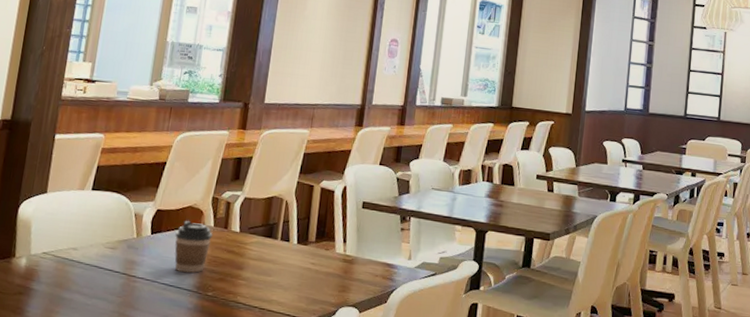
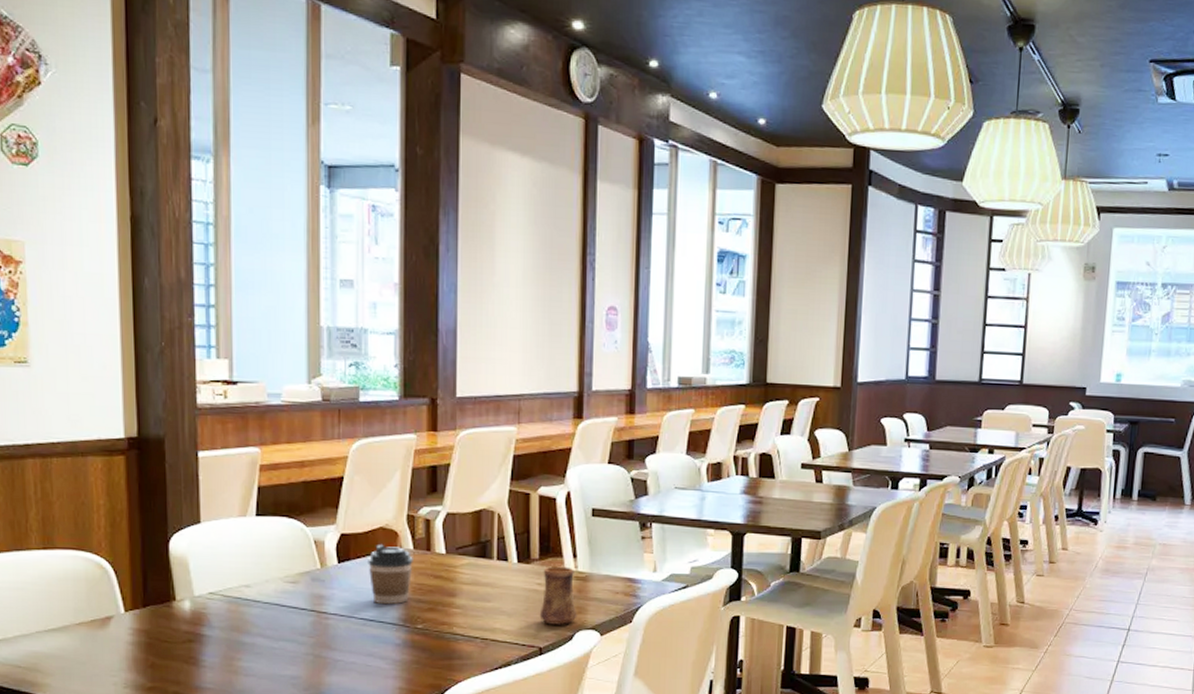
cup: none [310,249,343,301] -> present [539,566,577,625]

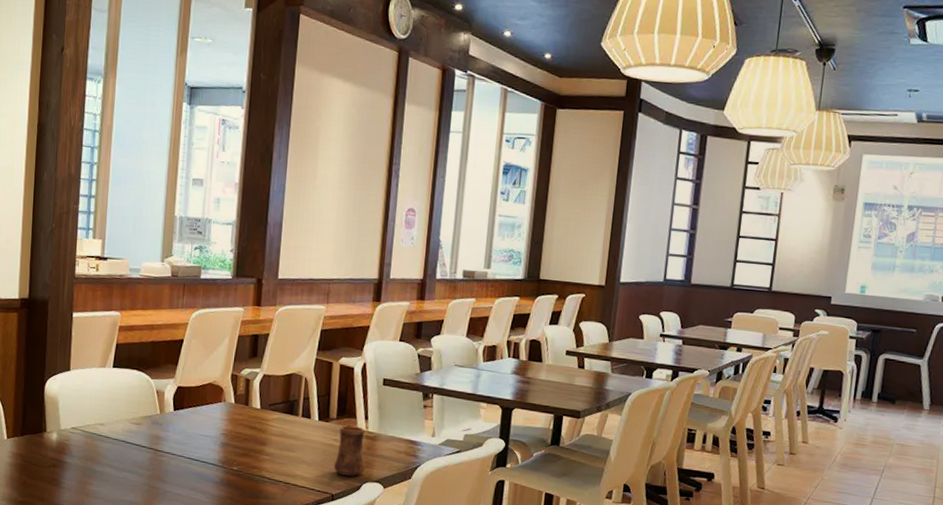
coffee cup: present [368,543,413,605] -> none [197,397,234,449]

